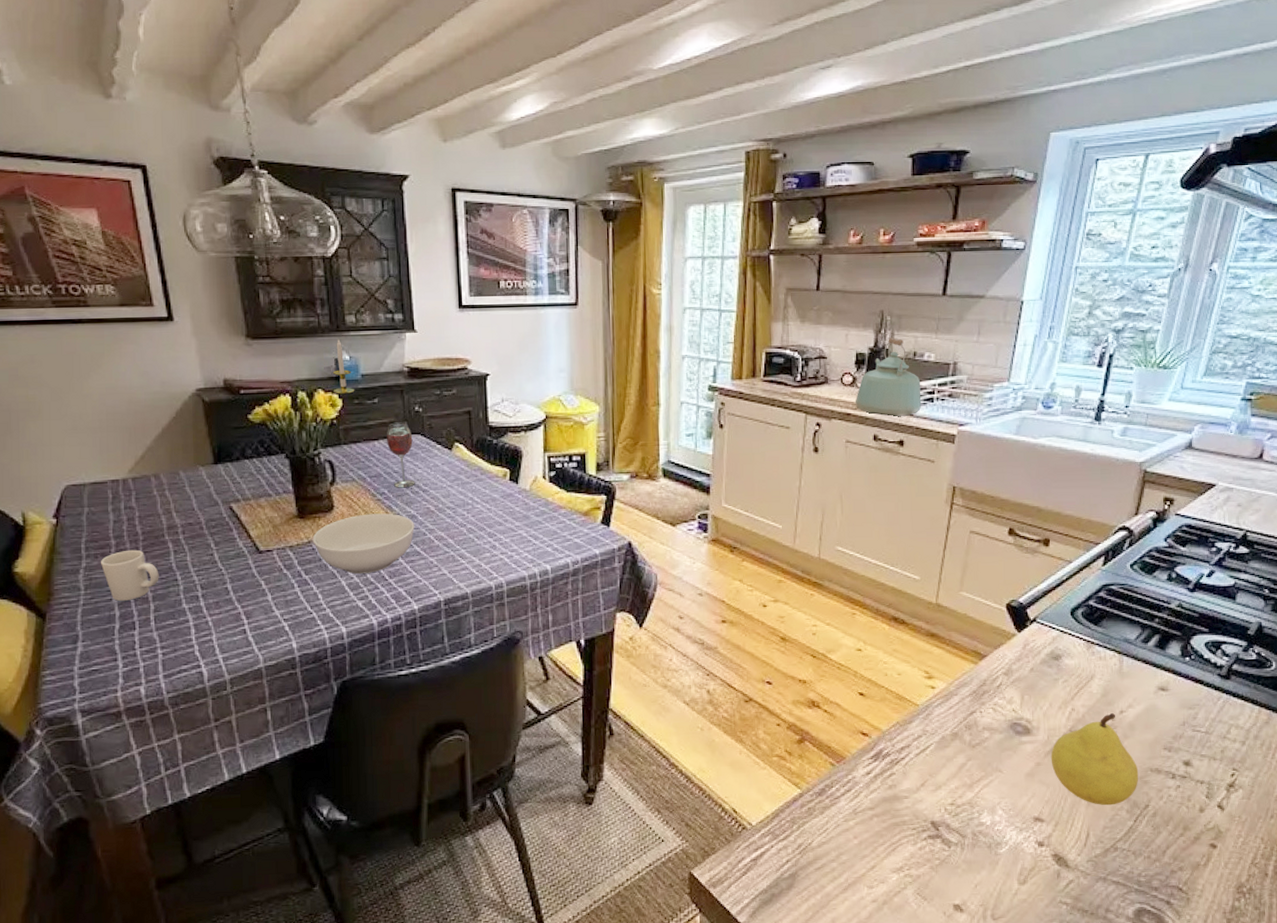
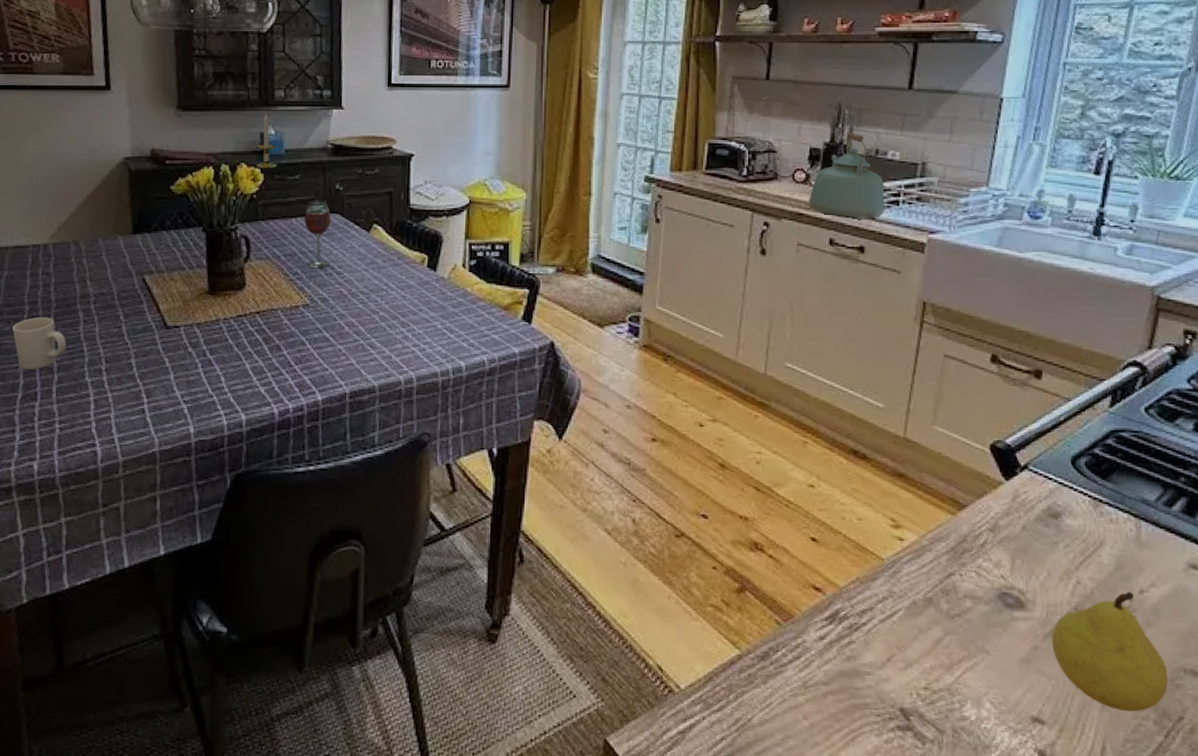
bowl: present [312,513,414,574] -> none [220,294,325,358]

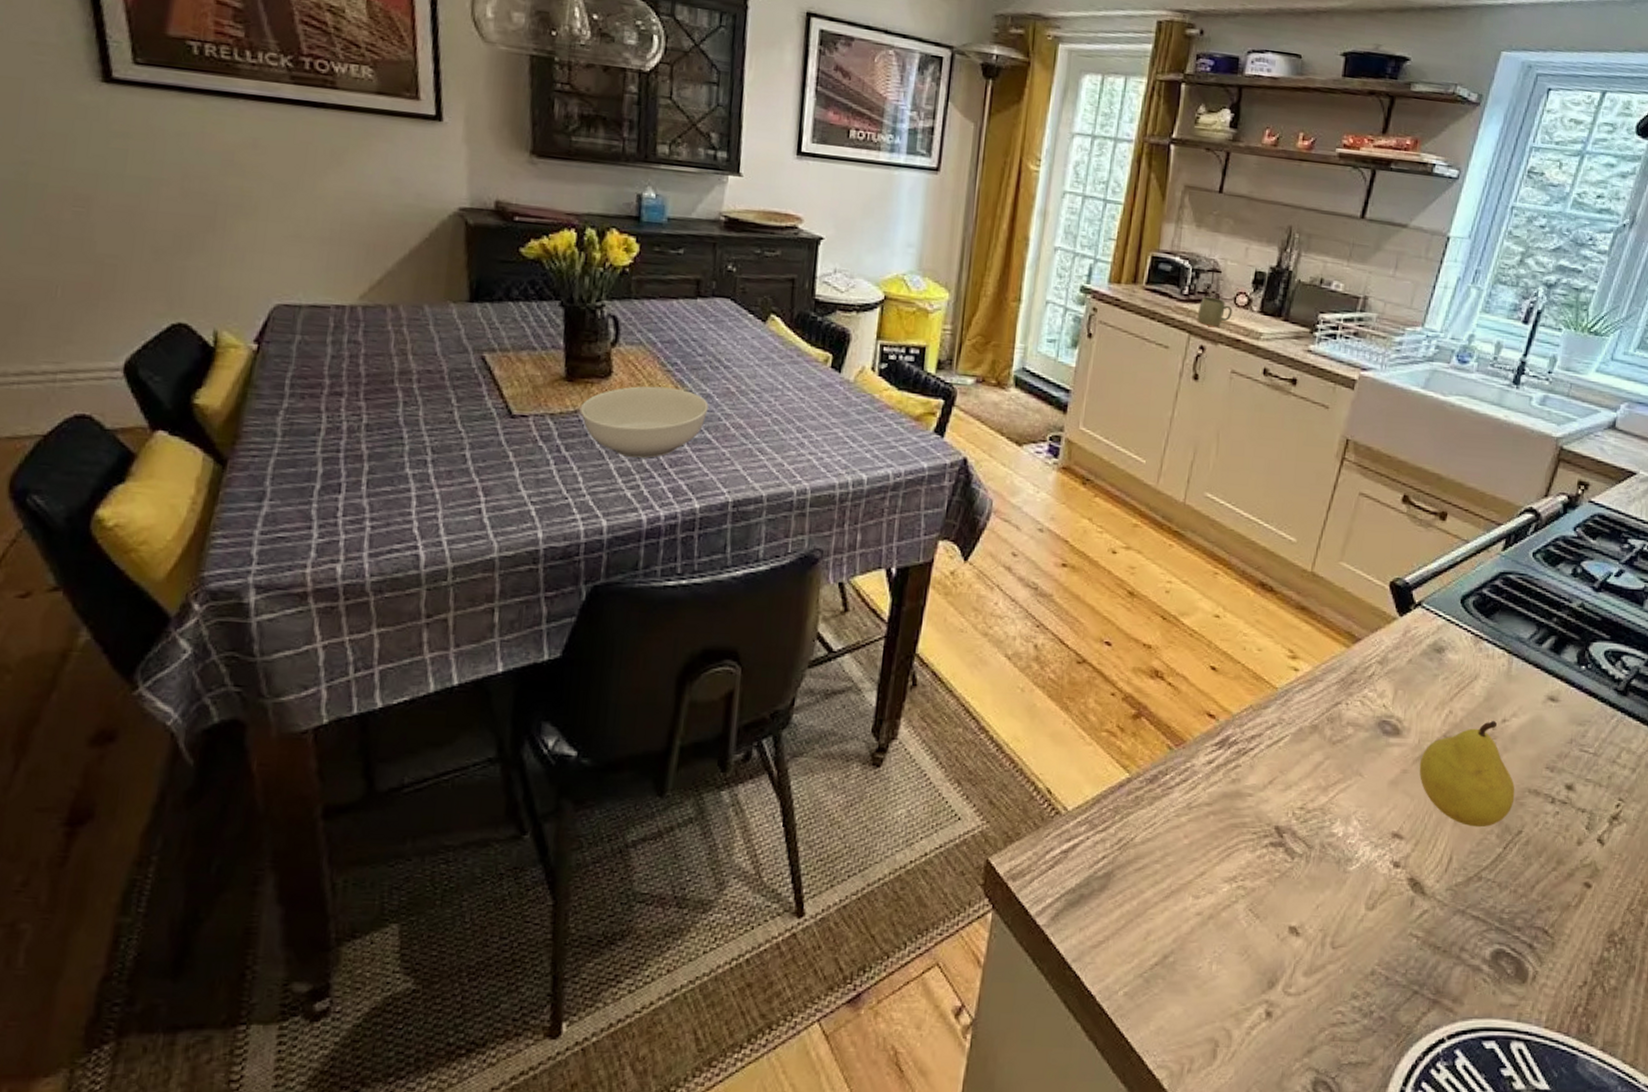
mug: present [12,316,67,370] -> none [307,393,381,457]
bowl: none [220,294,325,358] -> present [579,386,709,458]
candle: present [255,113,278,169] -> none [629,171,657,239]
wineglass: present [304,200,331,269] -> none [687,280,721,361]
mug: none [758,176,792,204] -> present [1197,296,1233,328]
kettle: present [808,133,885,219] -> none [1247,258,1325,351]

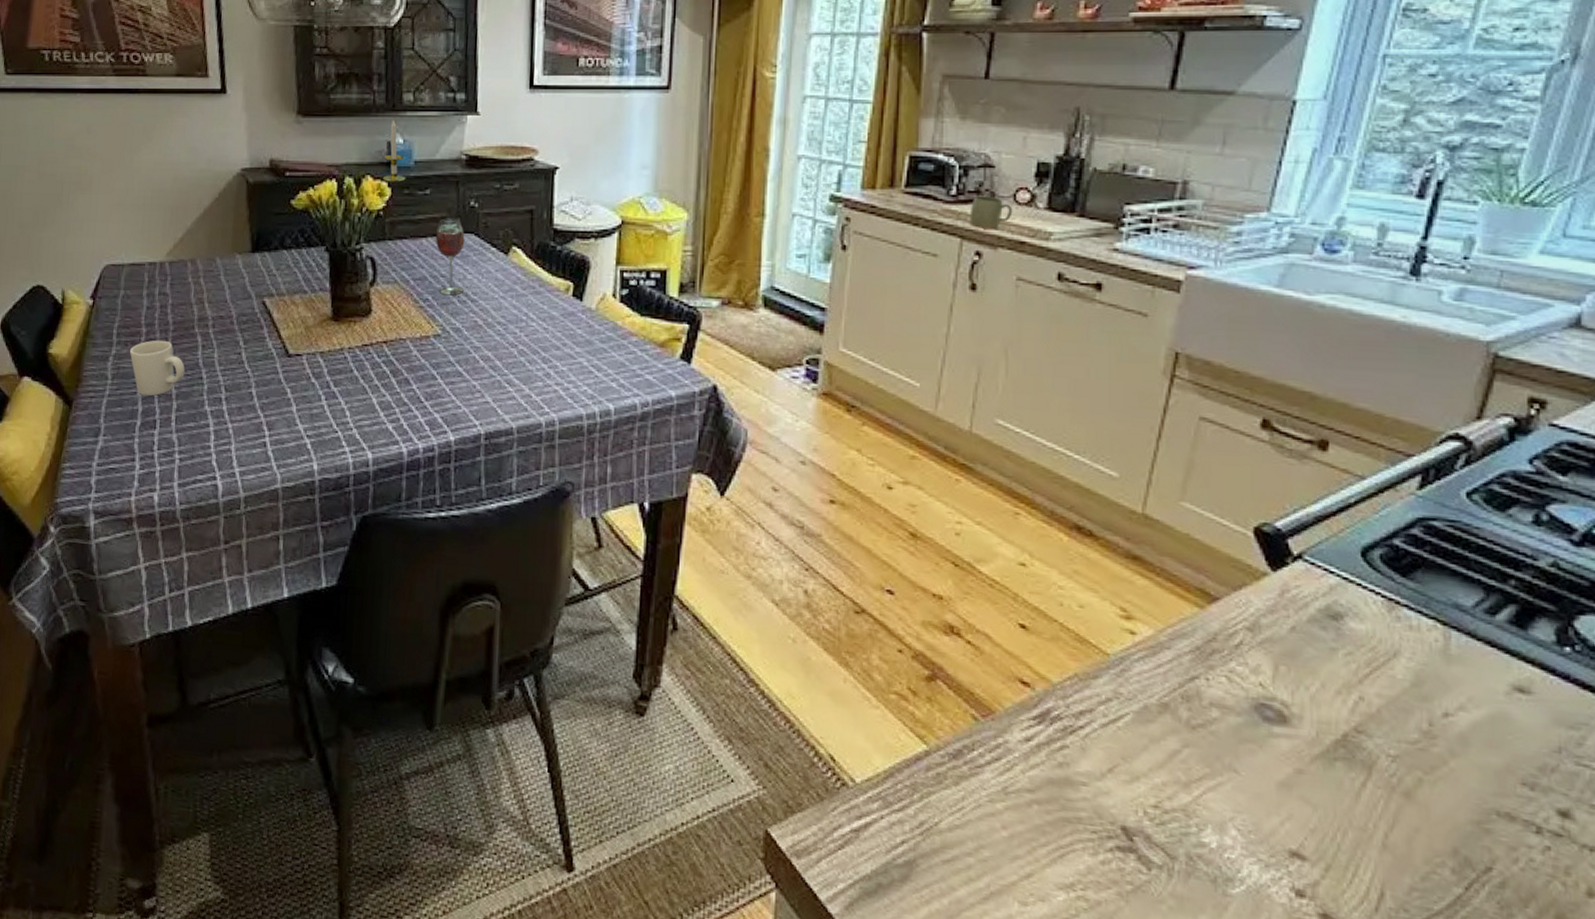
mug: none [307,393,381,457] -> present [130,340,185,397]
bowl: present [579,386,709,458] -> none [345,322,458,392]
candle: none [629,171,657,239] -> present [382,119,406,182]
wineglass: none [687,280,721,361] -> present [435,218,465,296]
fruit: present [1419,721,1515,828] -> none [1321,714,1475,857]

